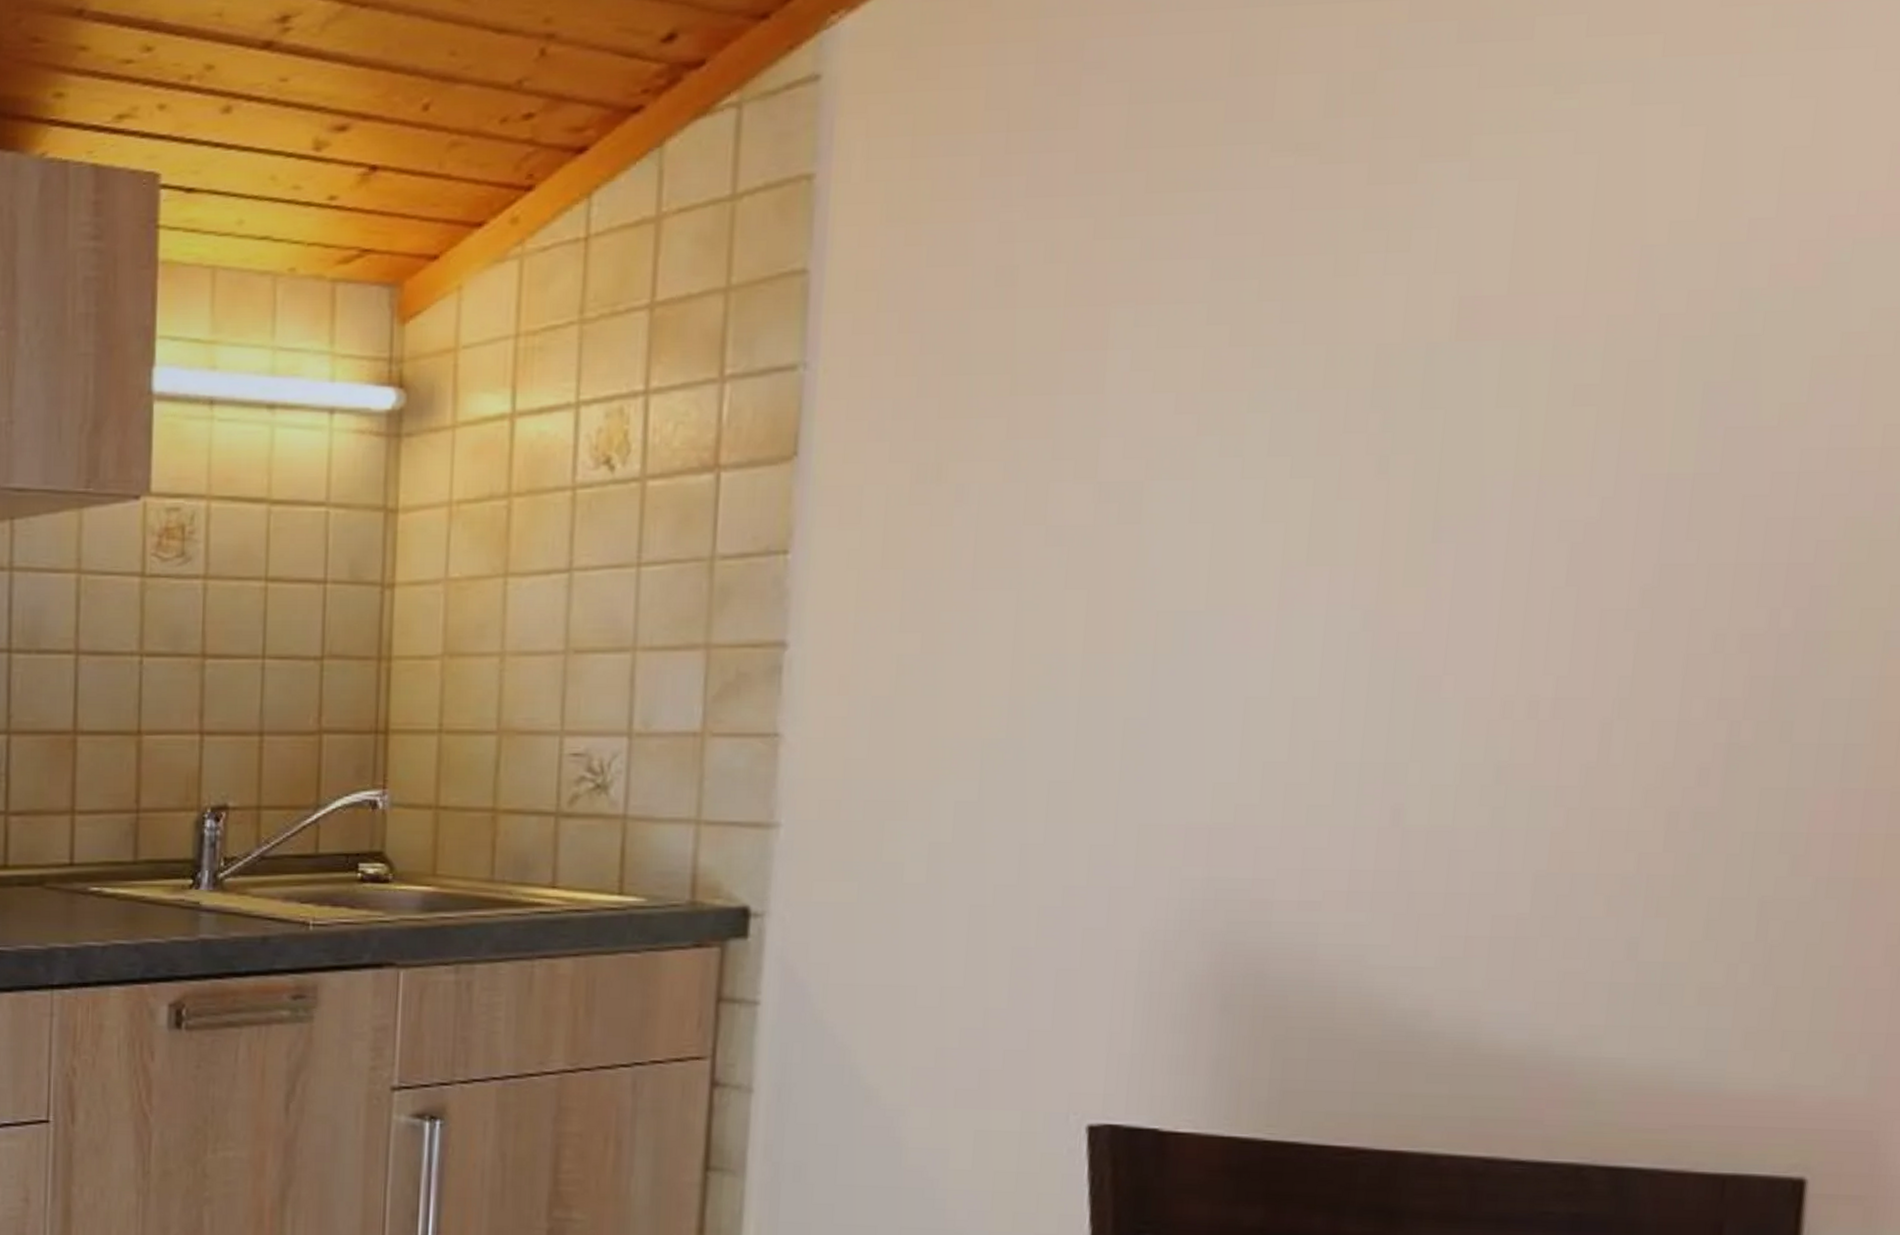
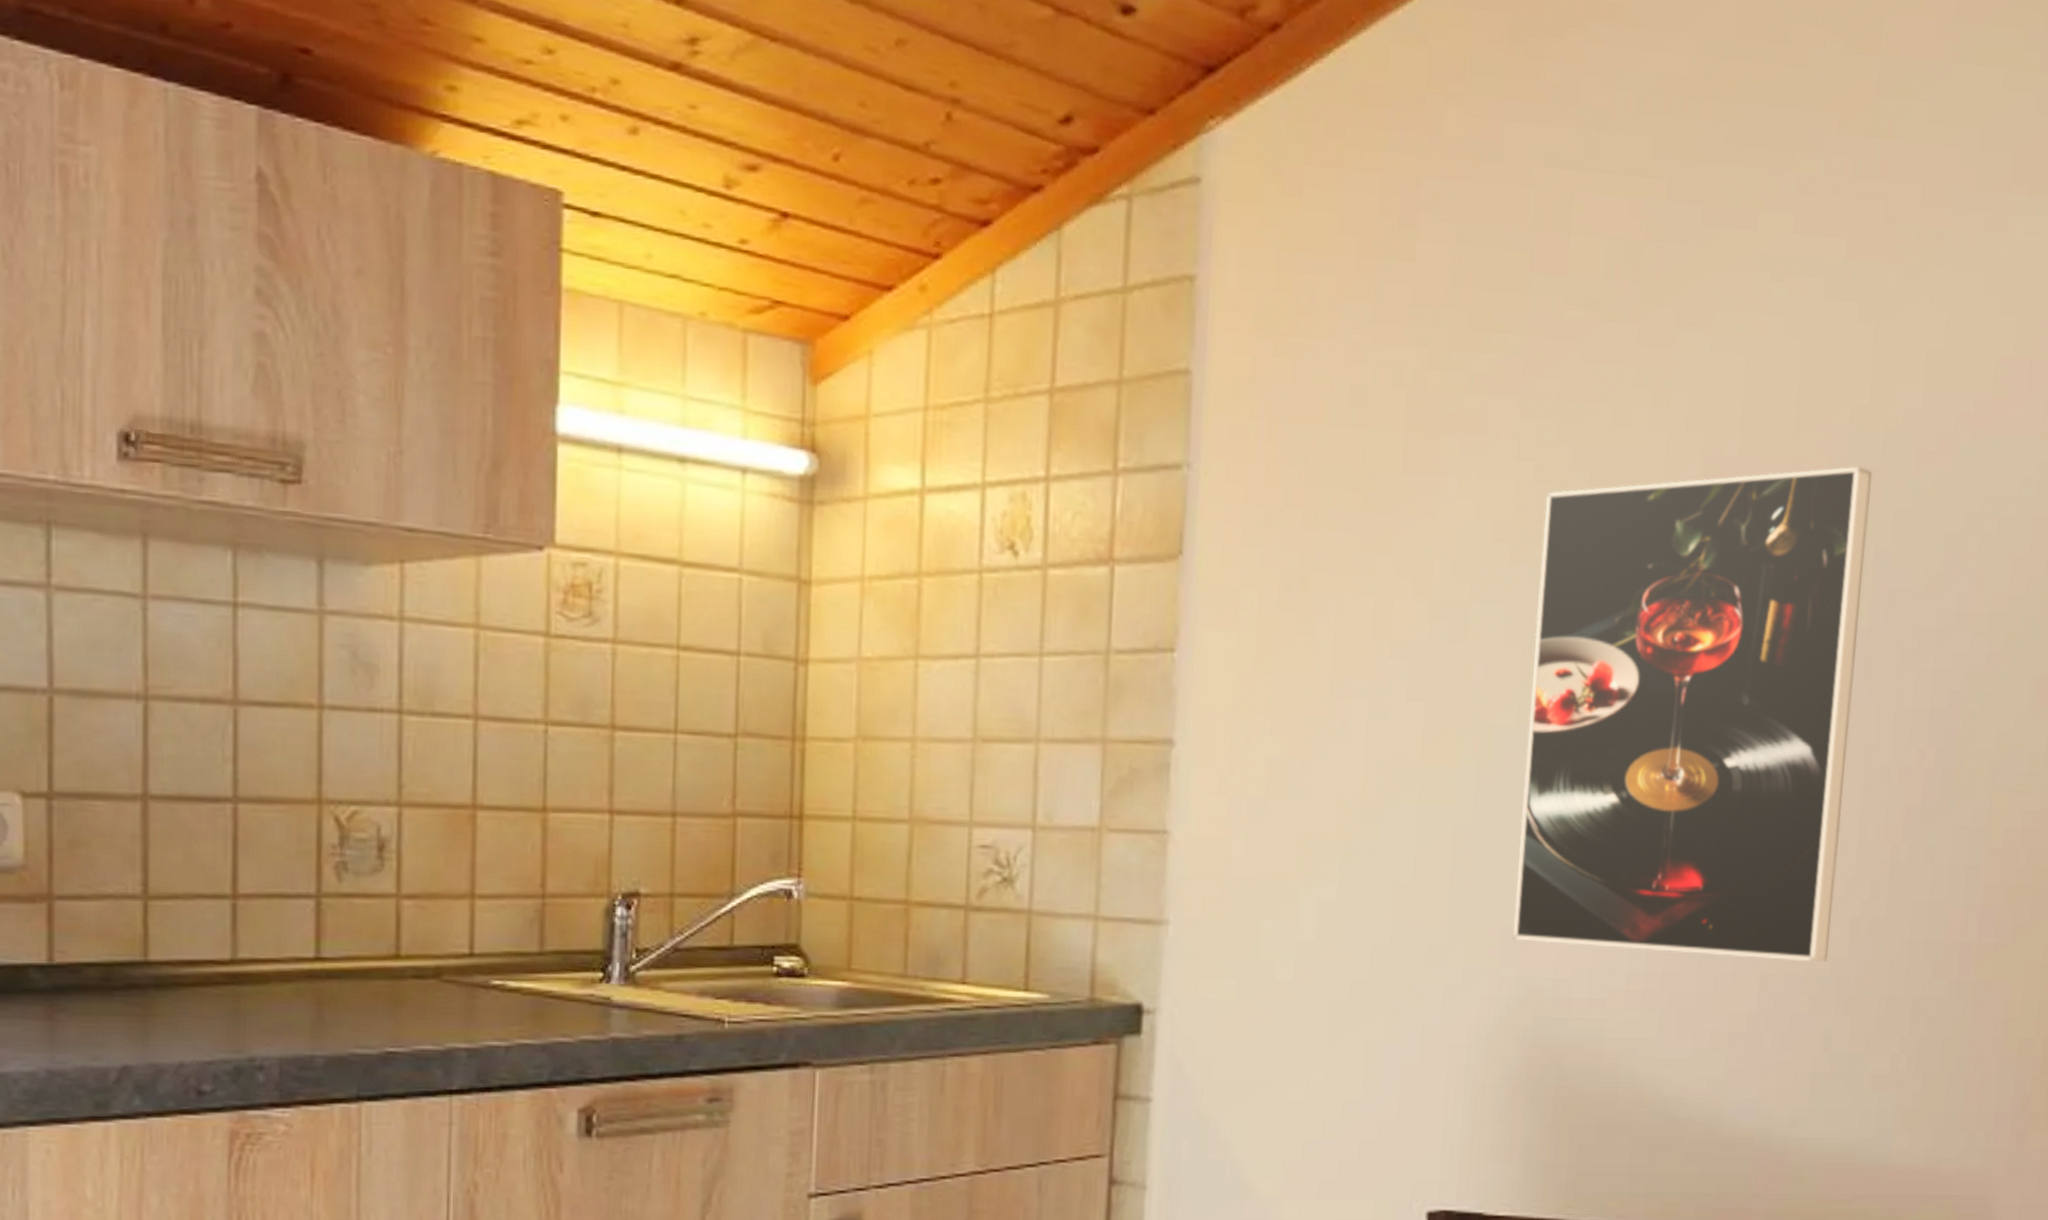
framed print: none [1198,291,1702,859] -> present [1512,466,1873,963]

